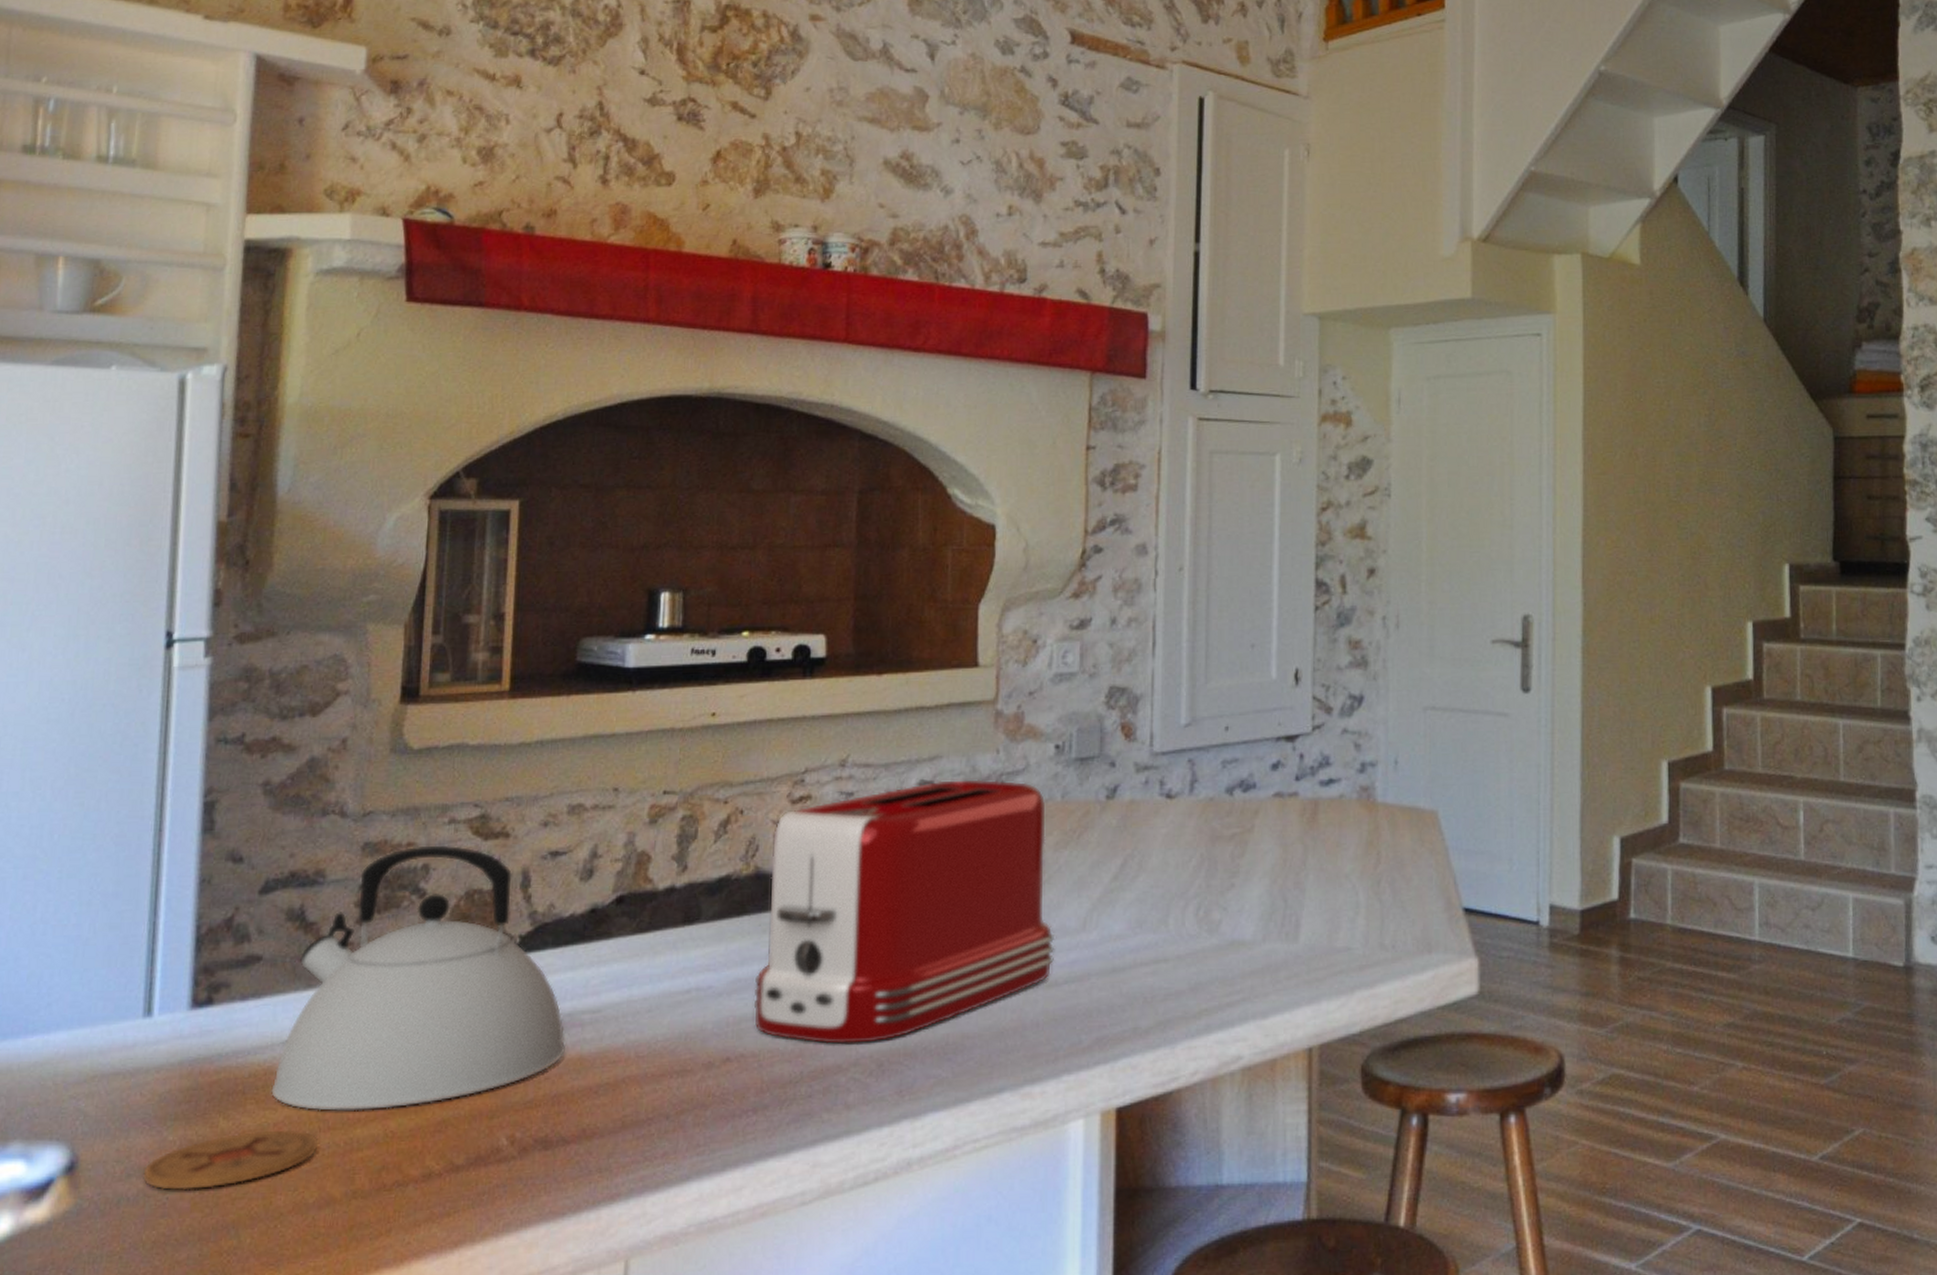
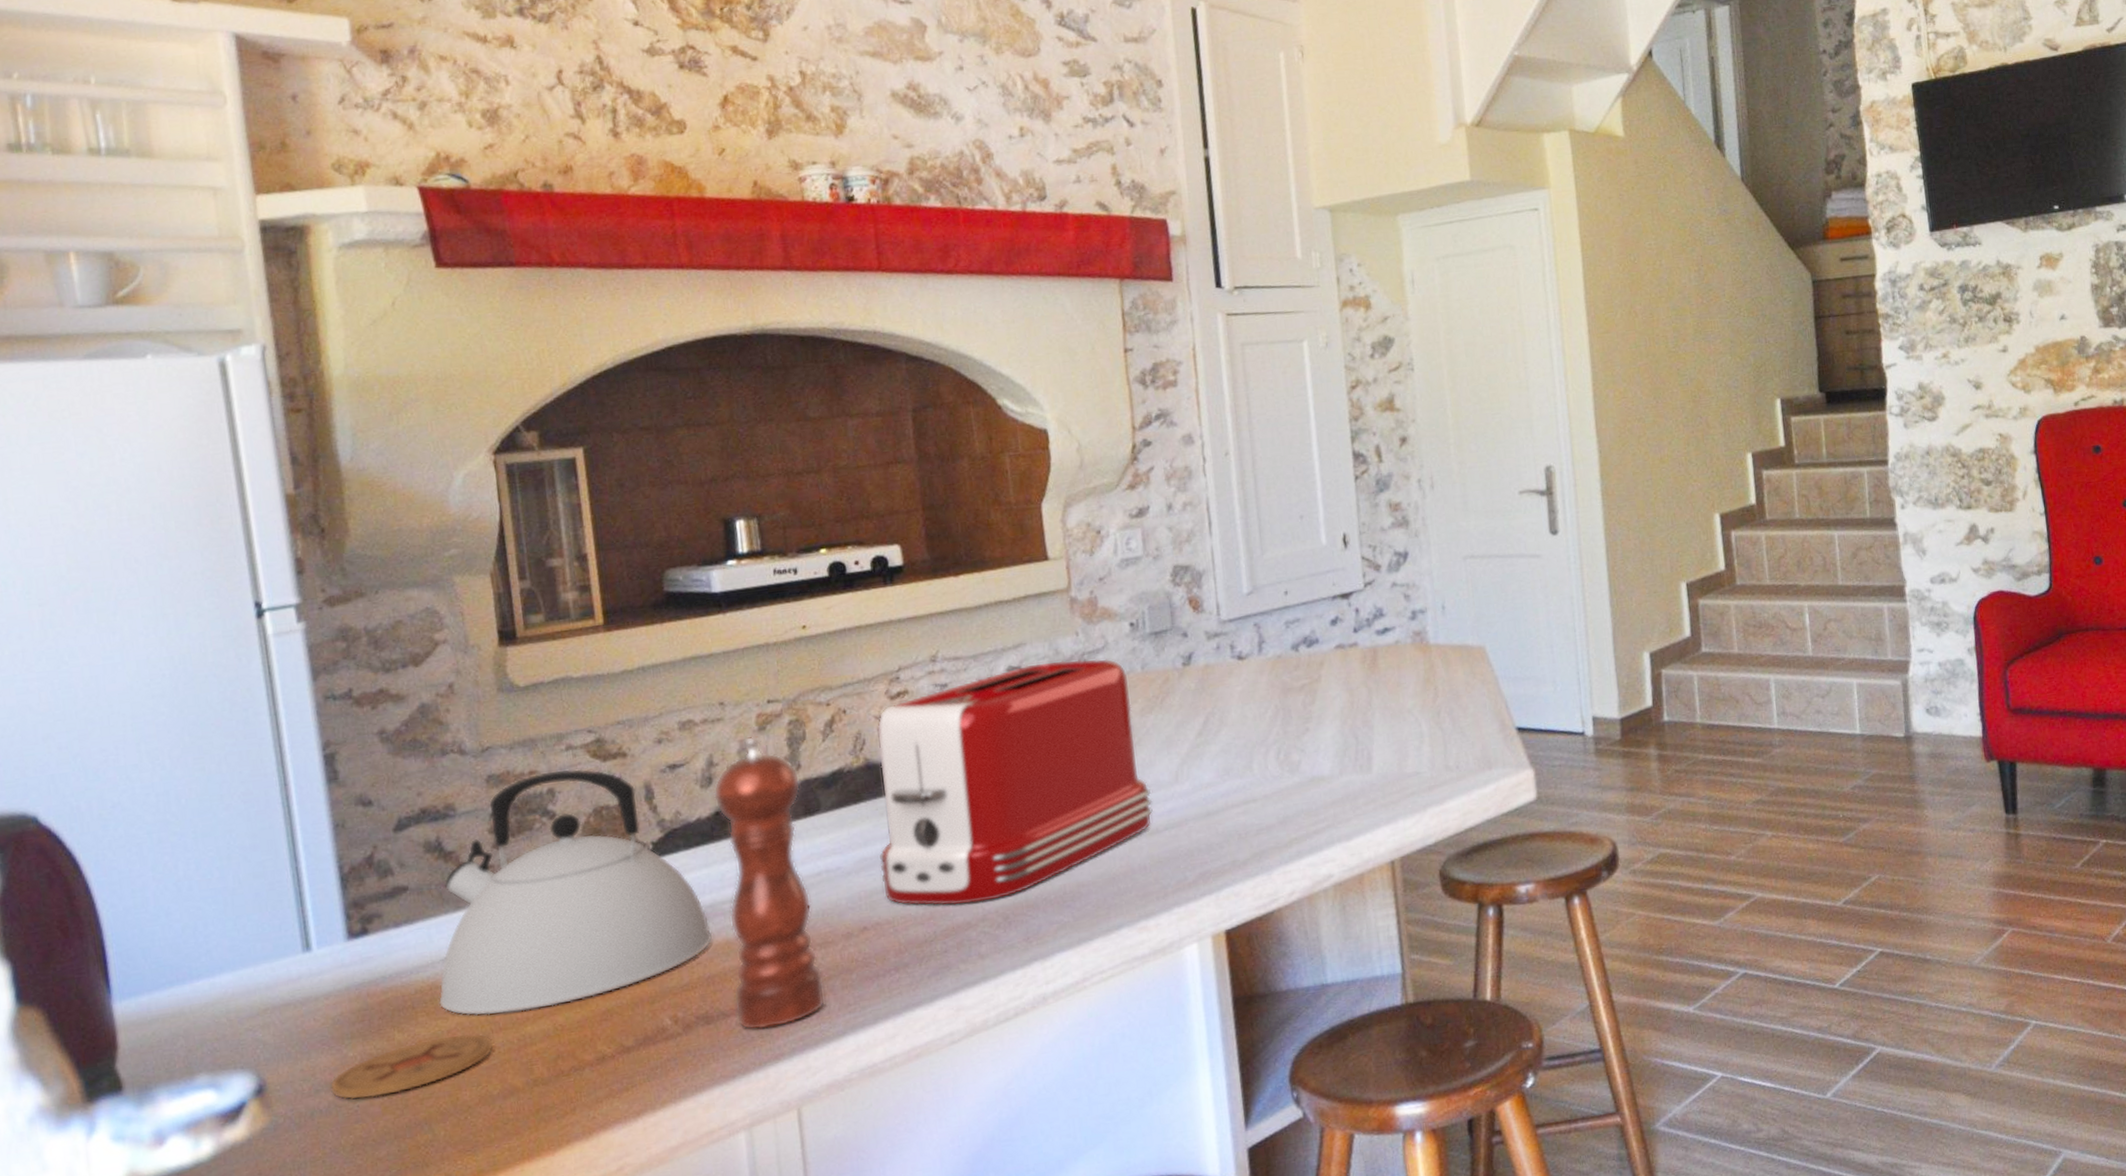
pepper mill: none [576,828,685,1163] -> present [713,735,826,1031]

